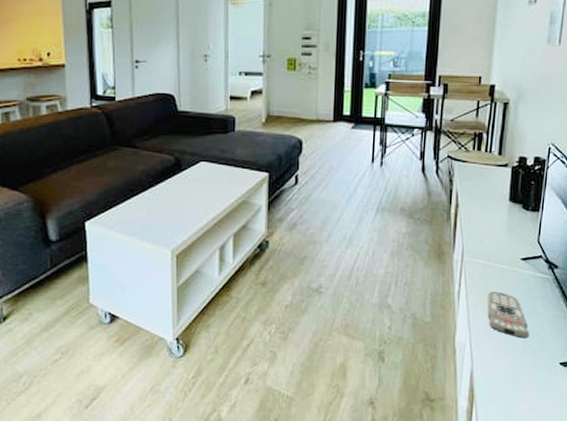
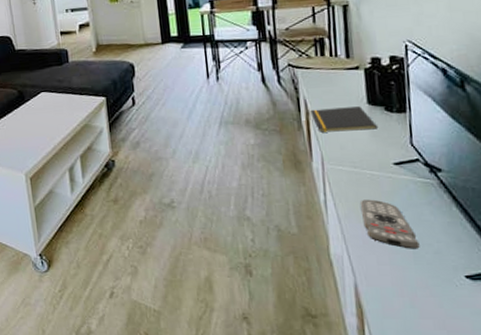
notepad: none [459,202,515,226] -> present [309,106,379,133]

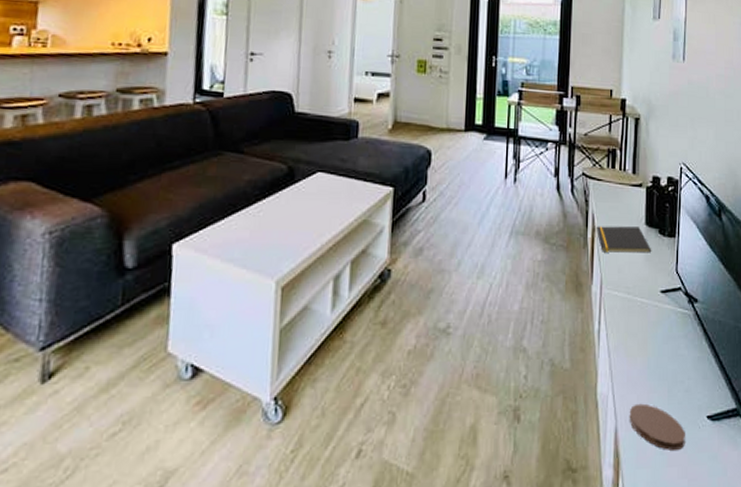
remote control: present [360,199,420,249] -> none [628,330,674,387]
coaster: none [369,263,440,304] -> present [629,403,685,450]

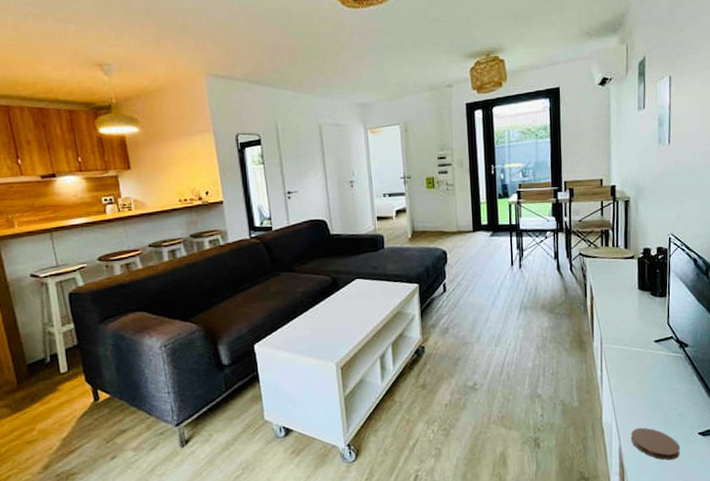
notepad: present [595,226,652,253] -> none [594,292,645,315]

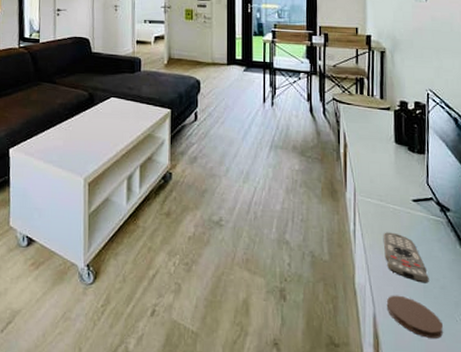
remote control: none [627,373,669,414] -> present [383,232,429,283]

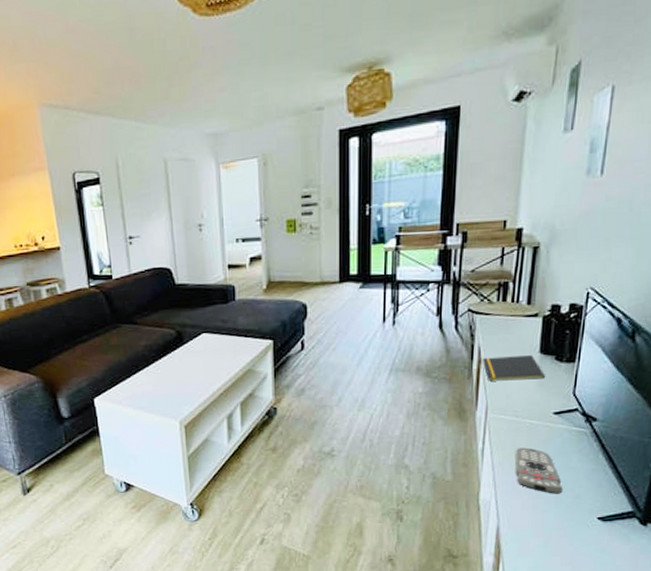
notepad: none [347,142,402,167] -> present [482,355,546,381]
coaster: present [386,295,443,338] -> none [512,507,572,544]

